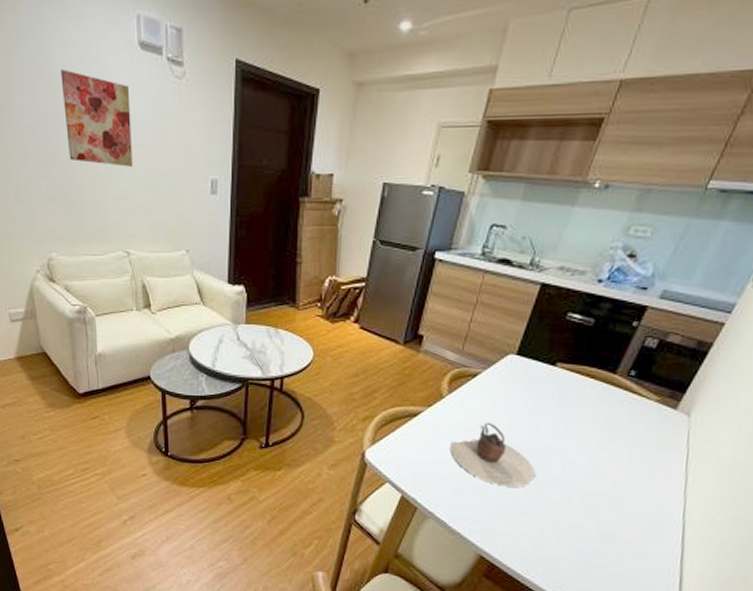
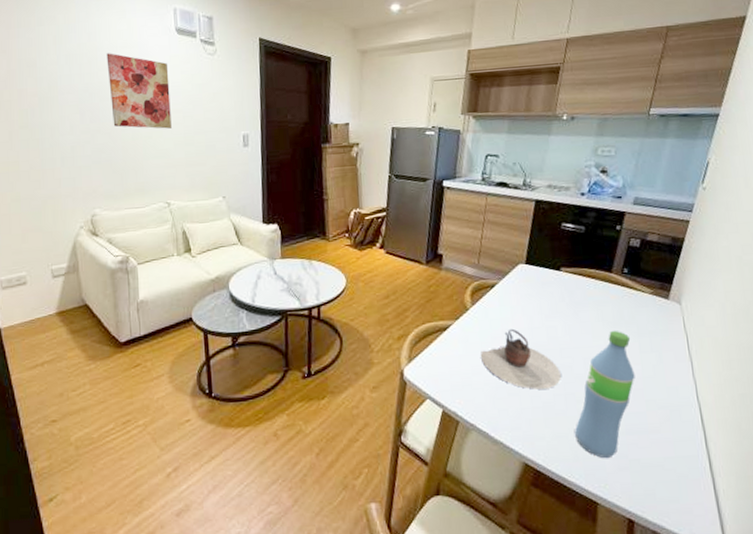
water bottle: none [539,435,622,561] -> present [575,330,635,458]

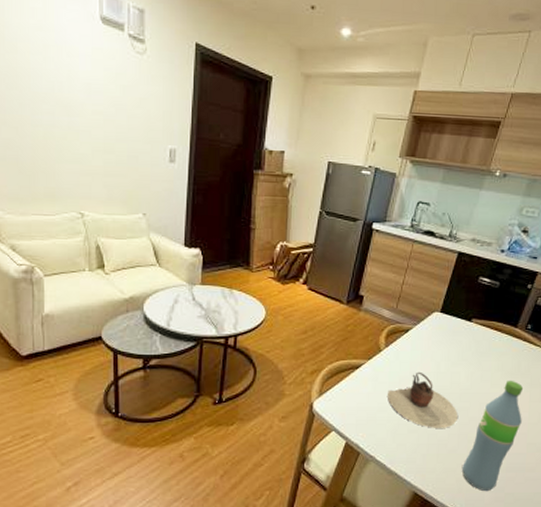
wall art: present [106,53,172,129] -> none [16,33,90,131]

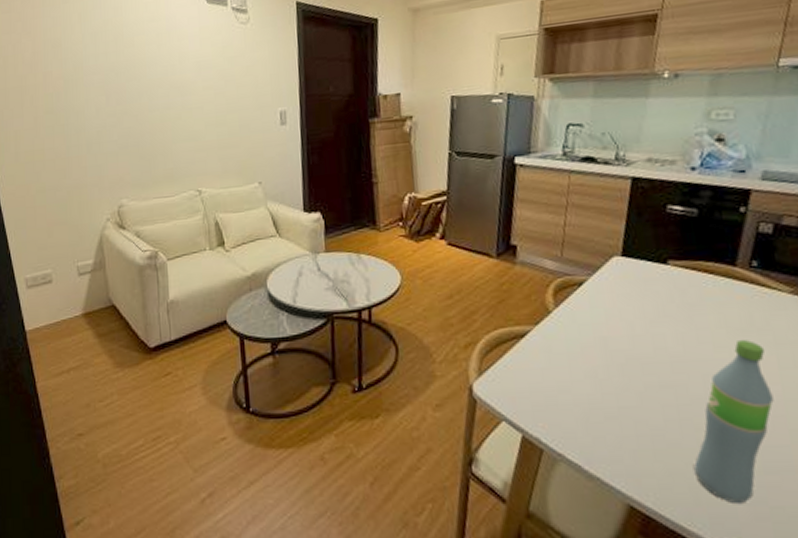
teapot: present [387,371,458,428] -> none [567,336,673,413]

